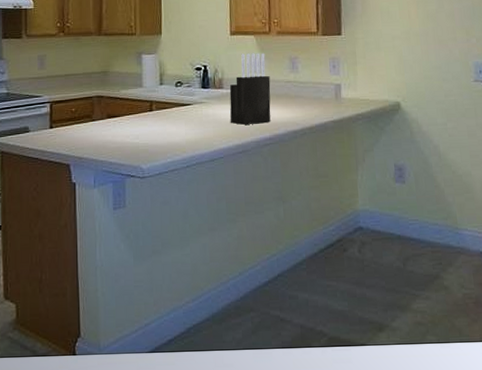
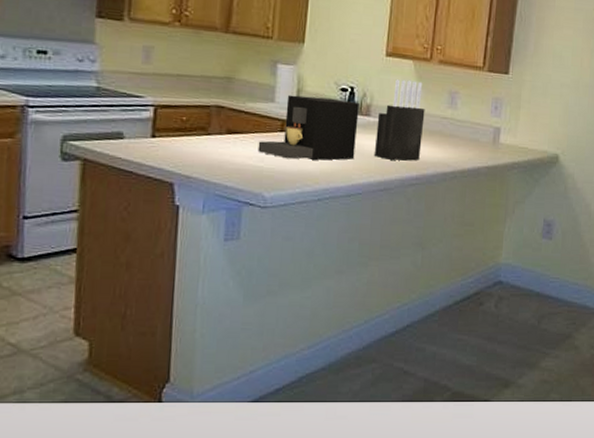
coffee maker: none [133,77,214,134] -> present [258,95,359,160]

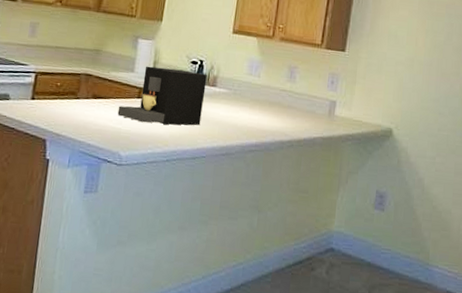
knife block: present [373,79,425,161] -> none [218,54,266,129]

